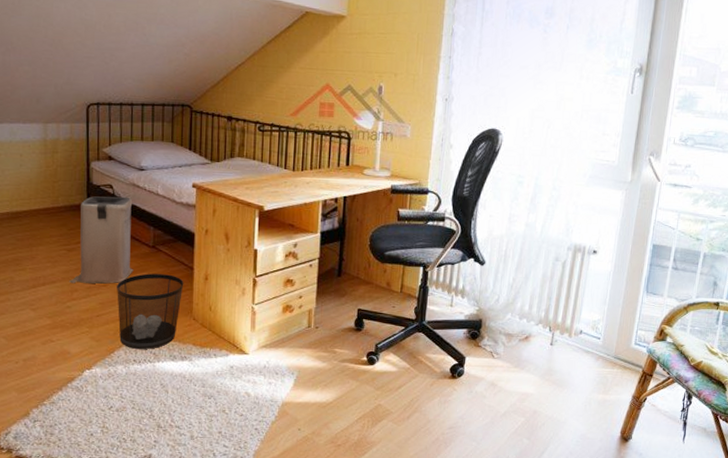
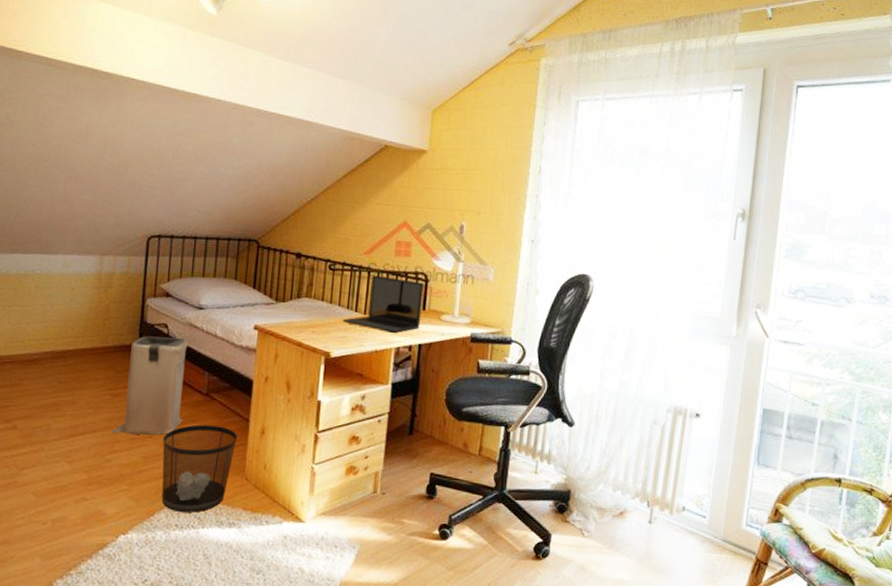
laptop: none [273,135,347,187] -> present [342,275,424,333]

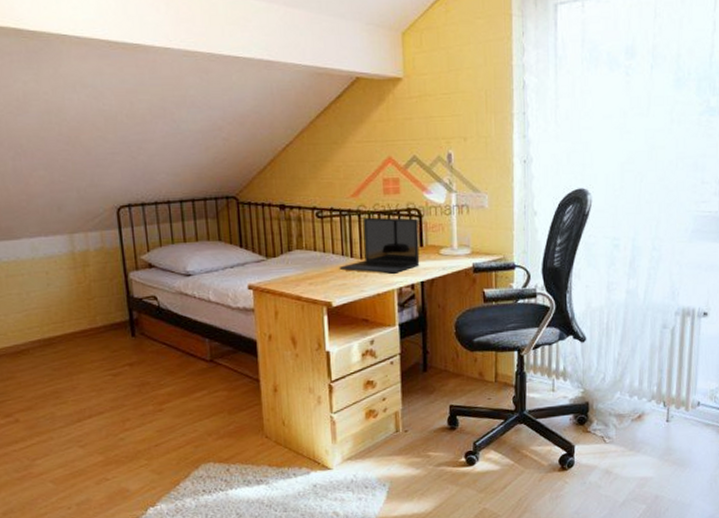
laundry basket: present [111,336,188,435] -> none [119,307,192,412]
waste bin: present [161,424,238,513] -> none [174,390,251,478]

